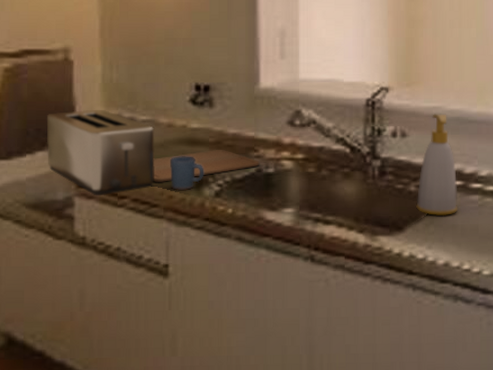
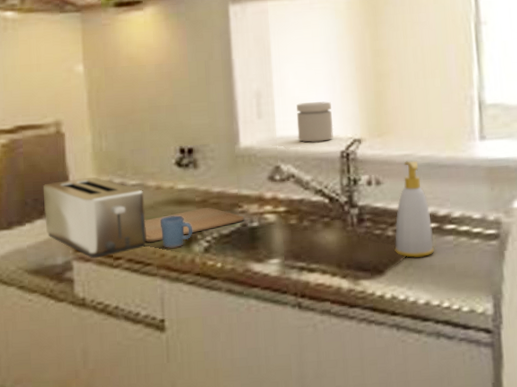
jar: none [321,45,360,89] -> present [296,101,334,143]

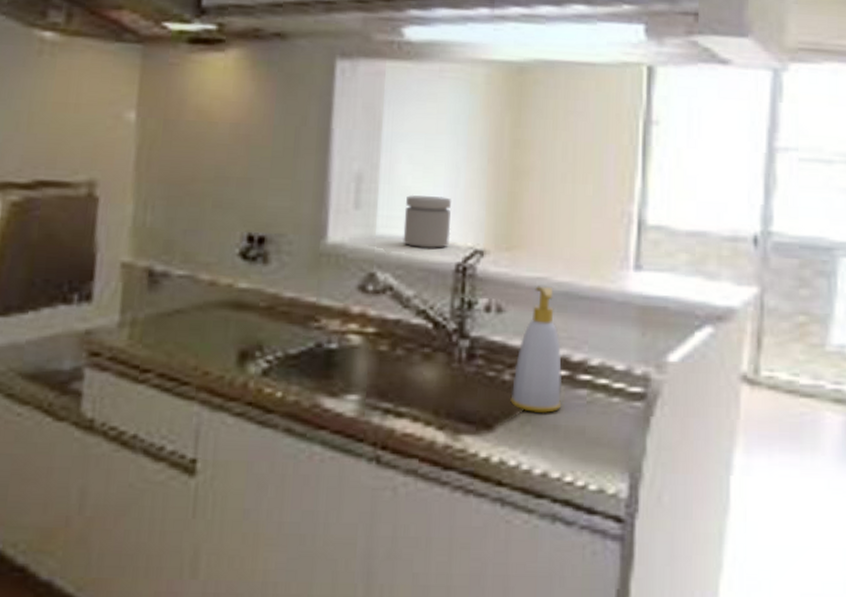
toaster: present [42,176,147,259] -> none [54,258,193,368]
chopping board: present [144,207,245,242] -> none [186,317,321,354]
mug: present [160,215,193,248] -> none [208,322,251,365]

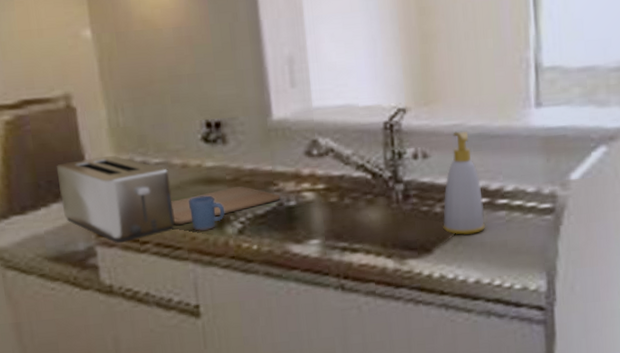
toaster: none [54,258,193,368] -> present [56,155,175,244]
chopping board: none [186,317,321,354] -> present [171,186,281,225]
mug: none [208,322,251,365] -> present [189,195,225,231]
jar: present [403,195,451,249] -> none [333,67,376,114]

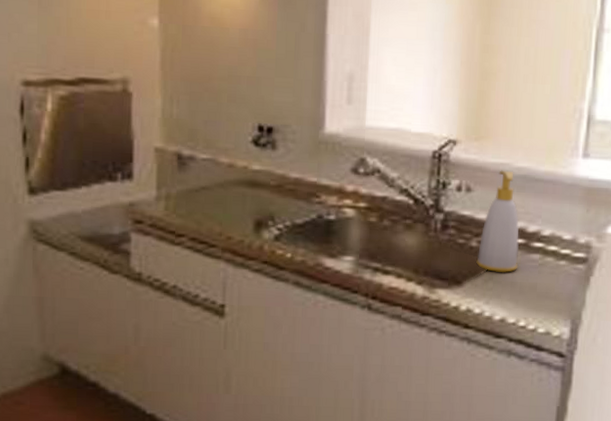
toaster: present [56,155,175,244] -> none [102,144,215,233]
chopping board: present [171,186,281,225] -> none [212,193,321,223]
mug: present [189,195,225,231] -> none [230,197,265,232]

